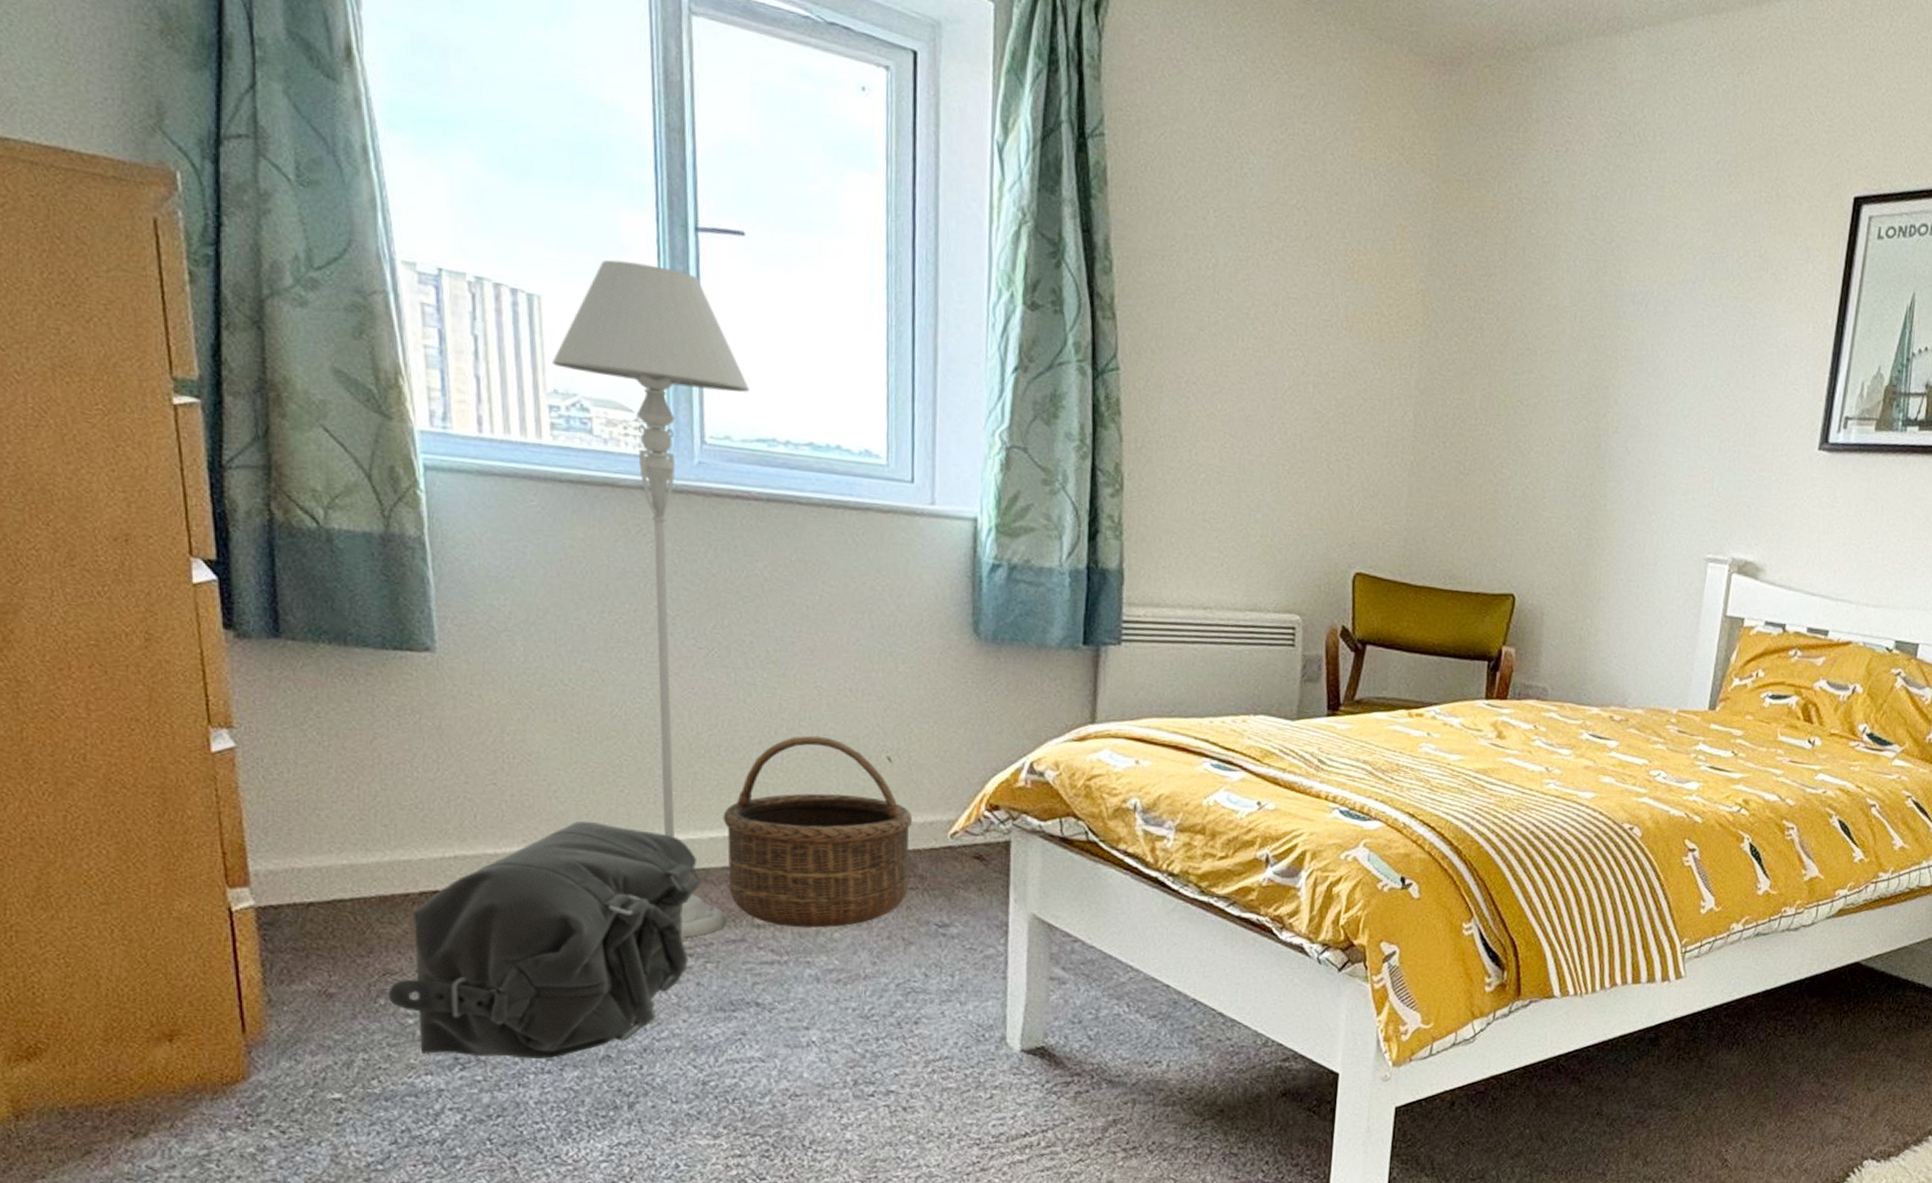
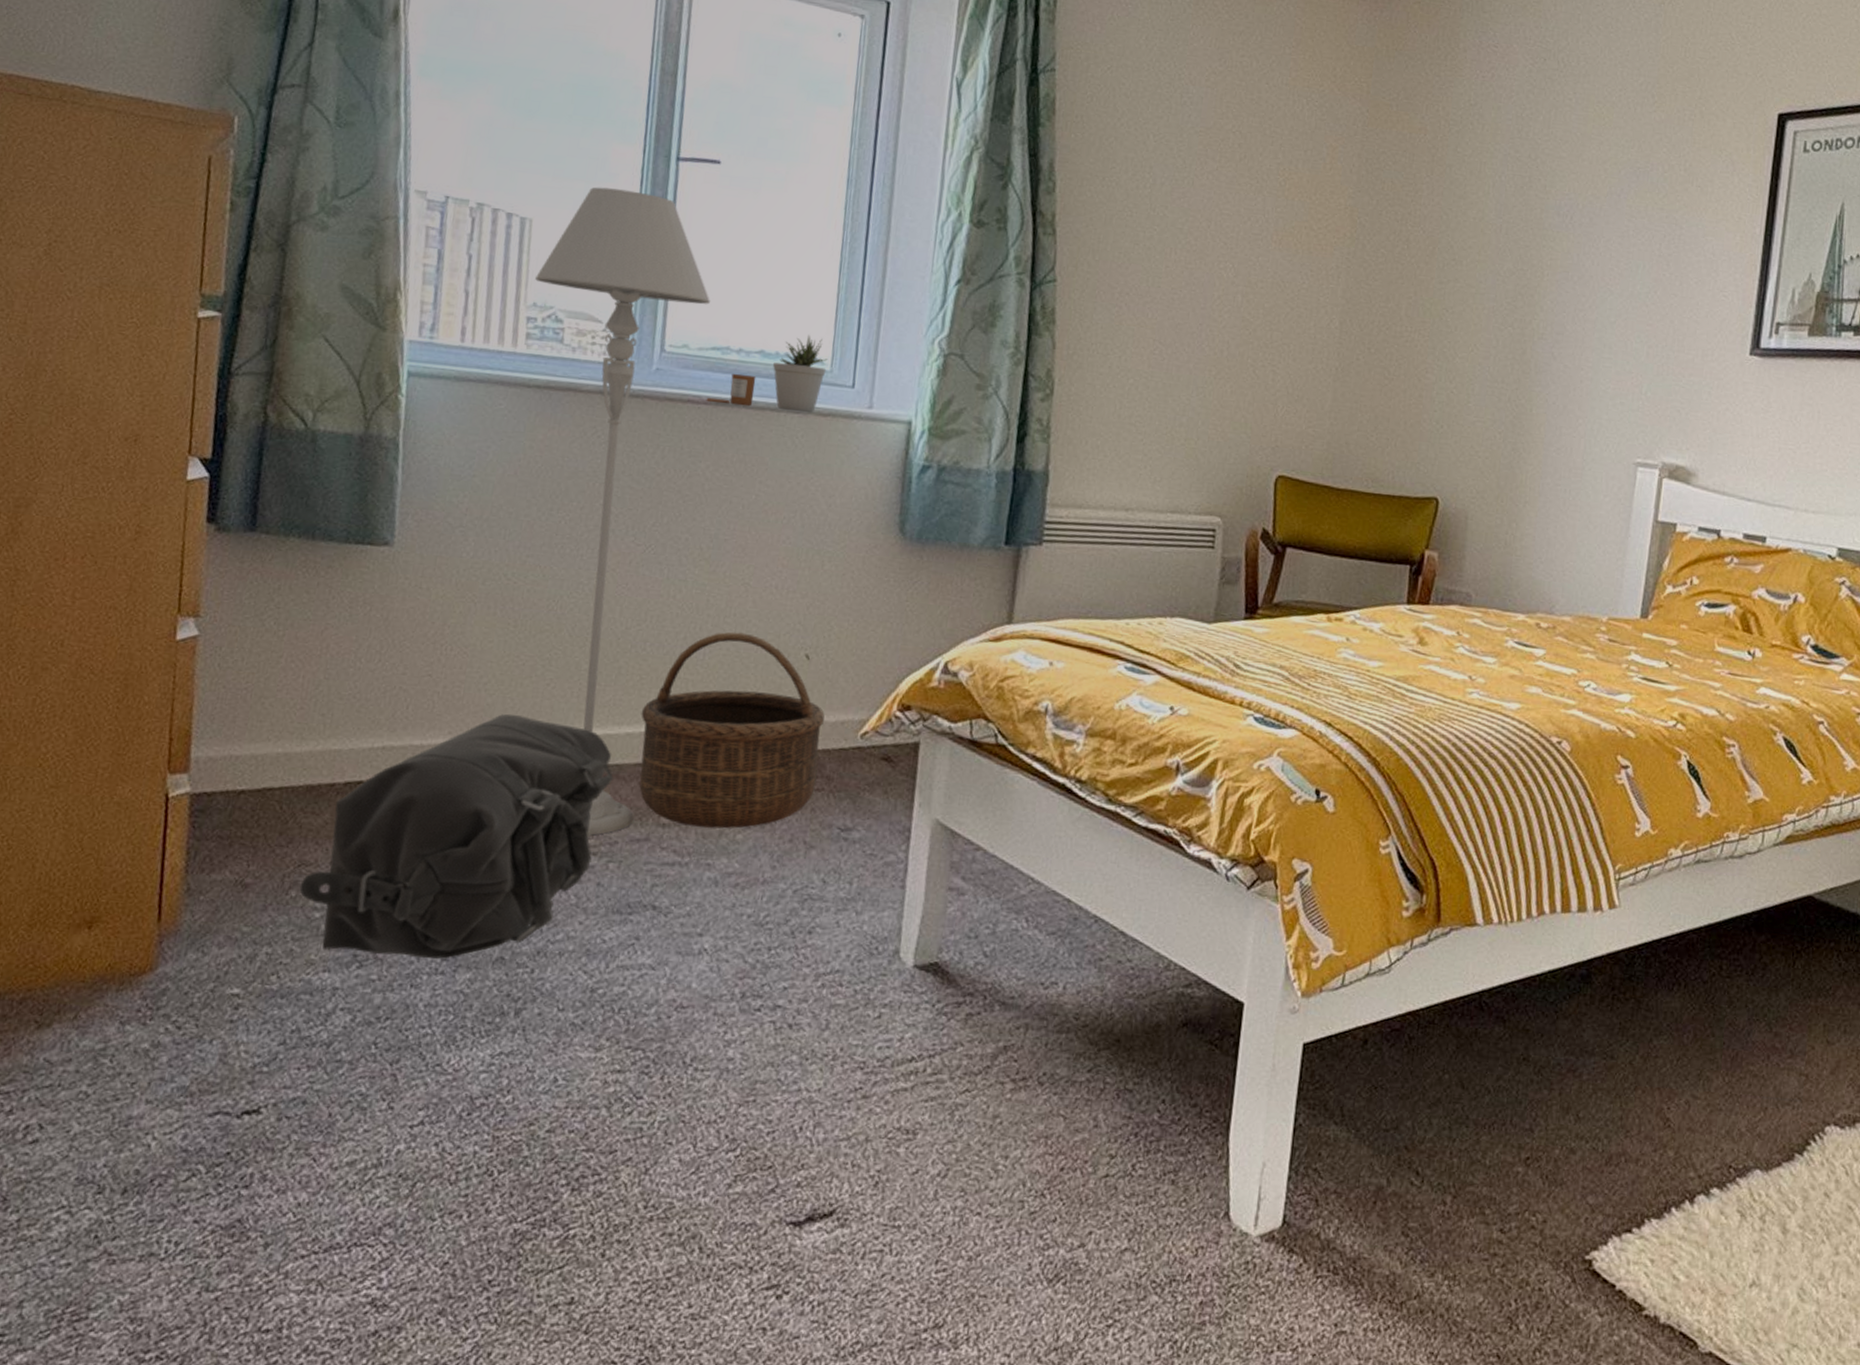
candle: none [756,467,808,503] -> present [706,373,757,407]
potted plant: none [825,425,883,510] -> present [773,334,828,413]

